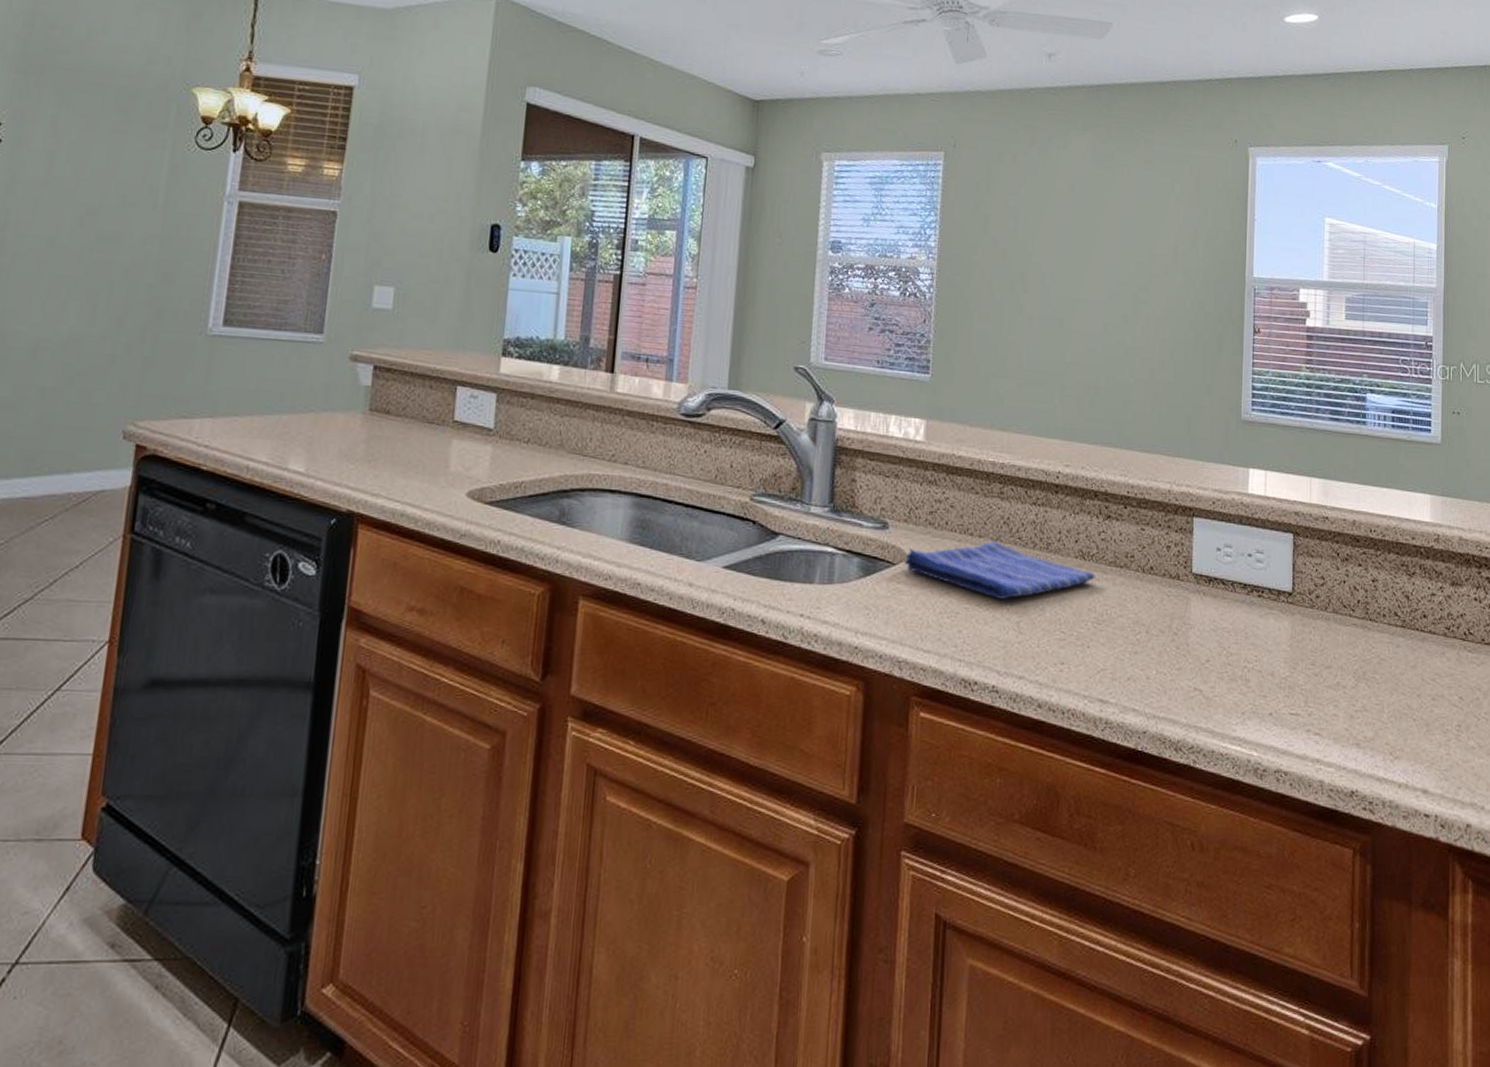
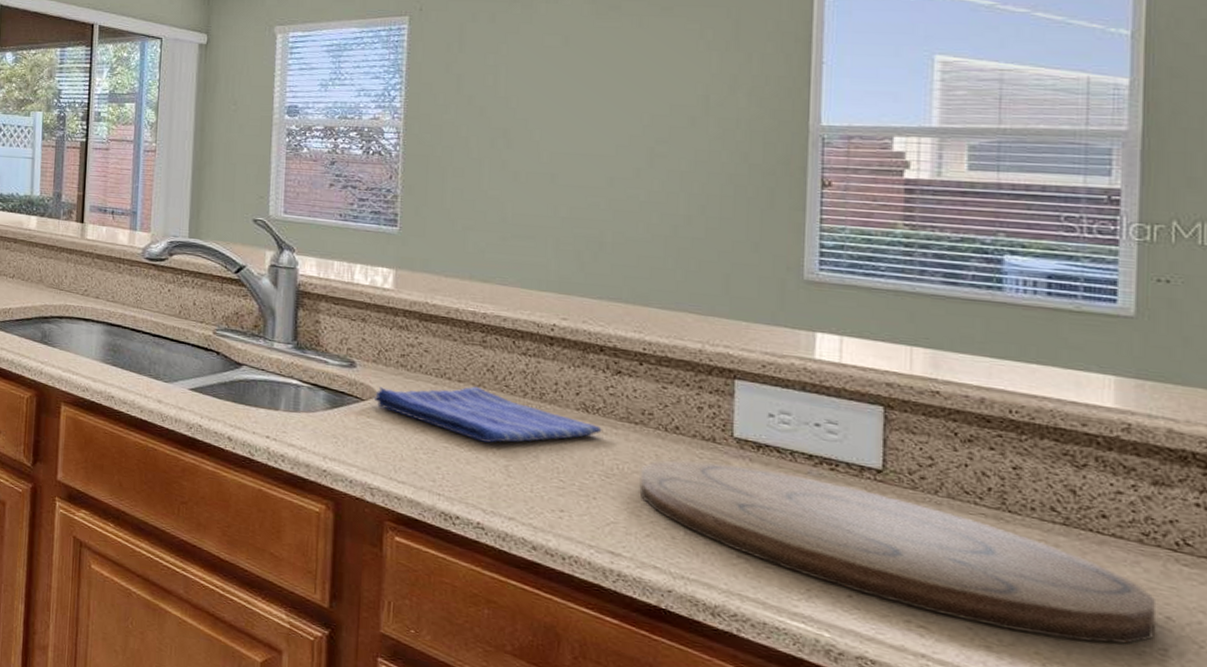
cutting board: none [1123,598,1453,728] -> present [639,460,1155,644]

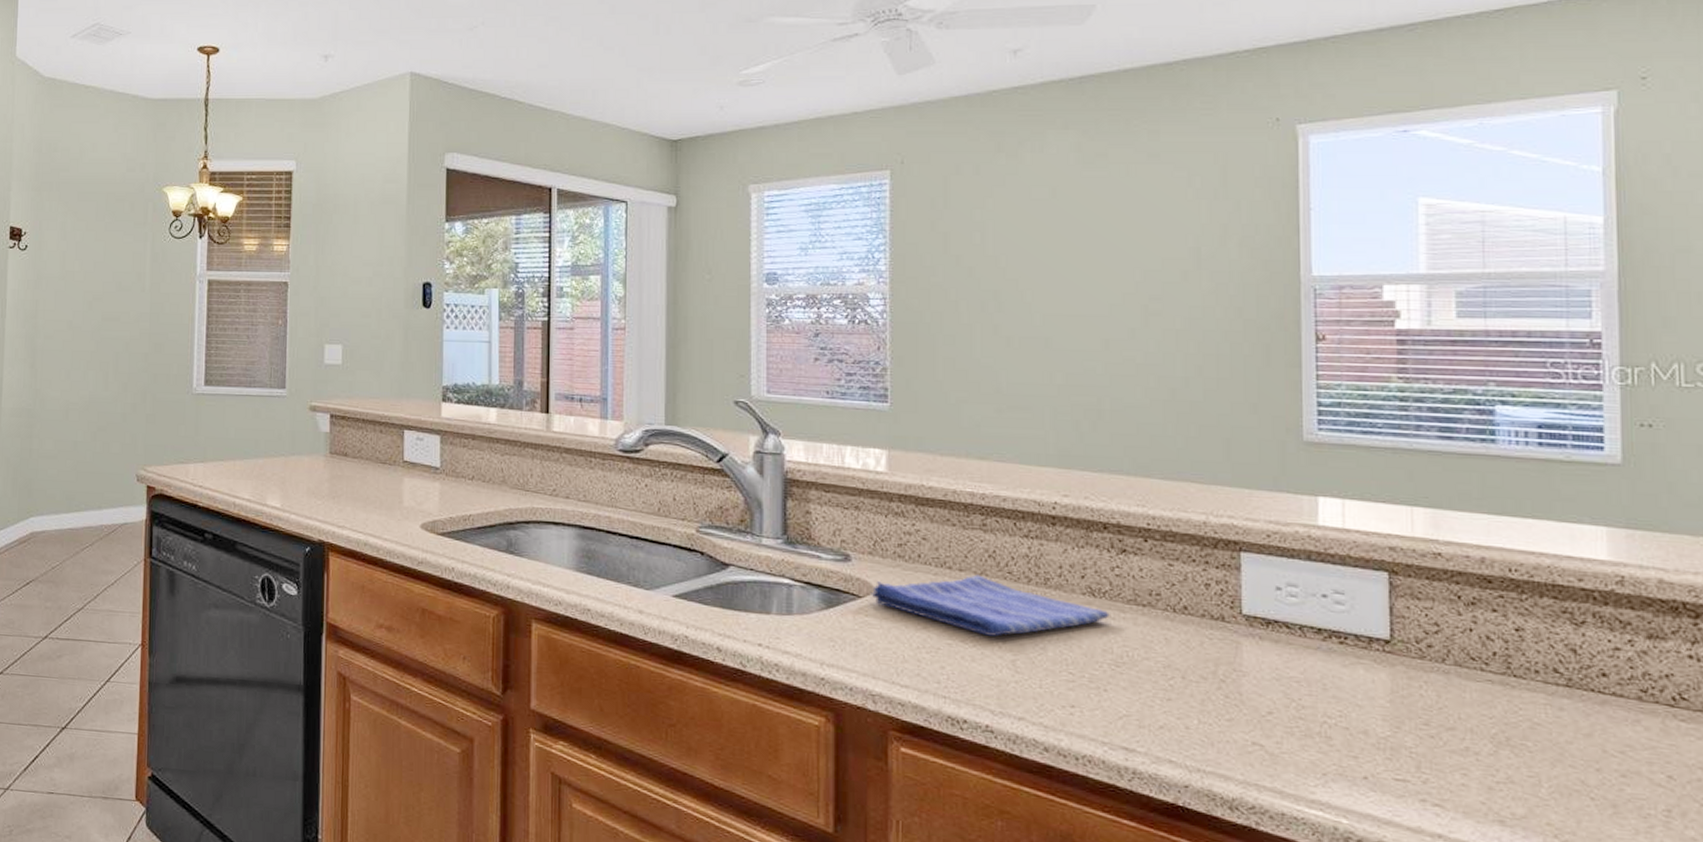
cutting board: present [639,460,1155,644] -> none [1150,642,1658,809]

